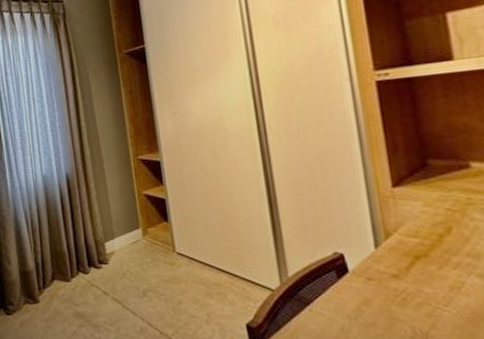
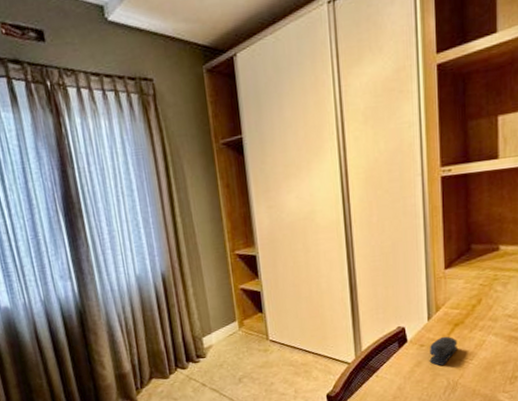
stapler: none [381,270,423,308] -> present [429,336,458,366]

